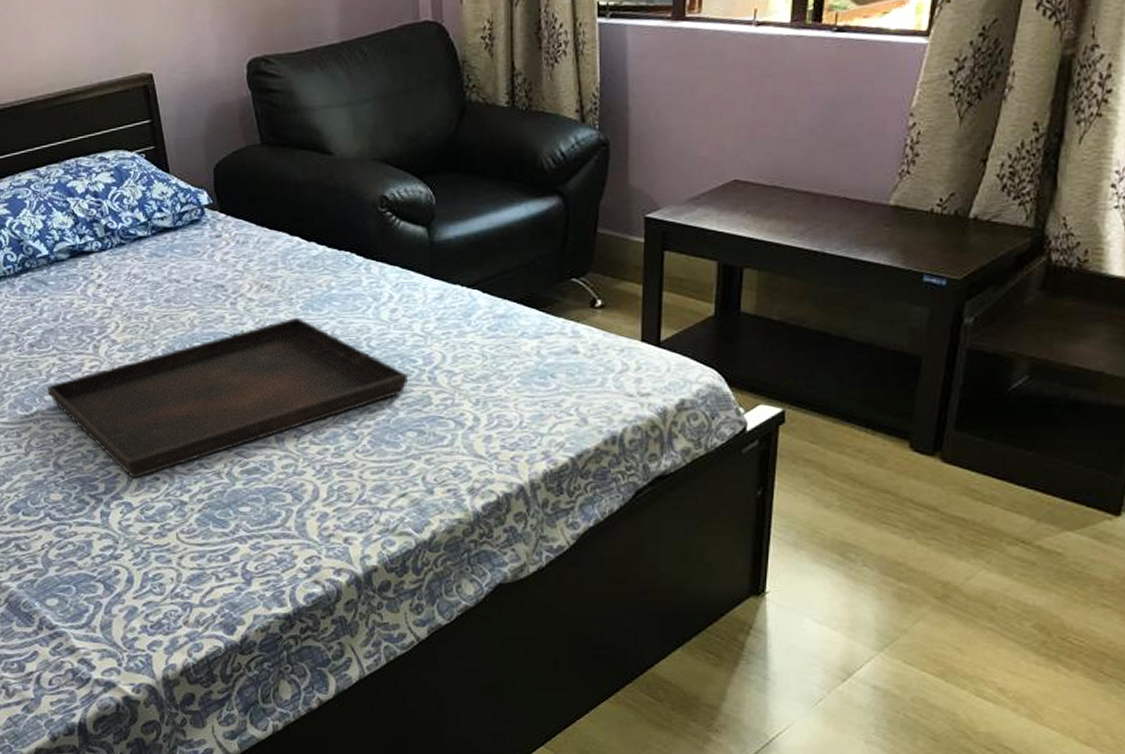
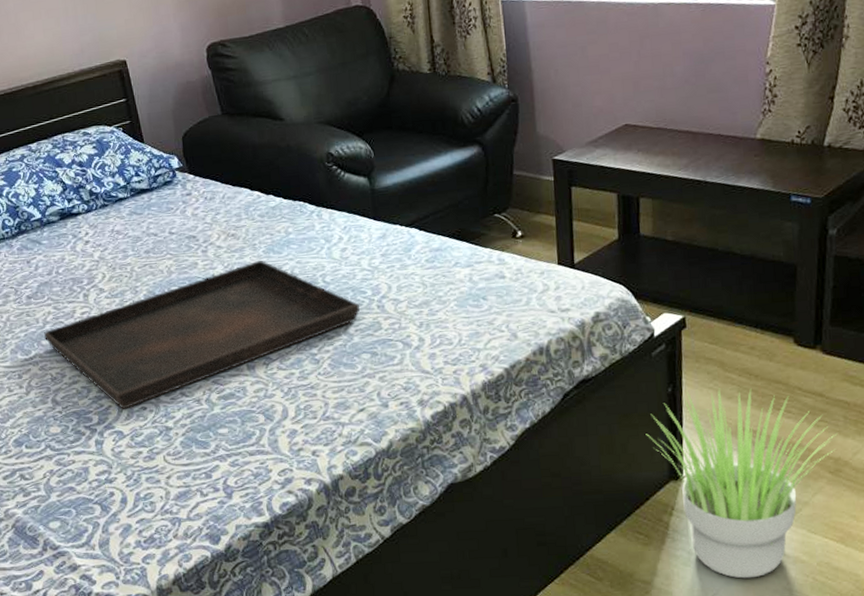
potted plant: none [727,494,950,711] -> present [646,388,838,579]

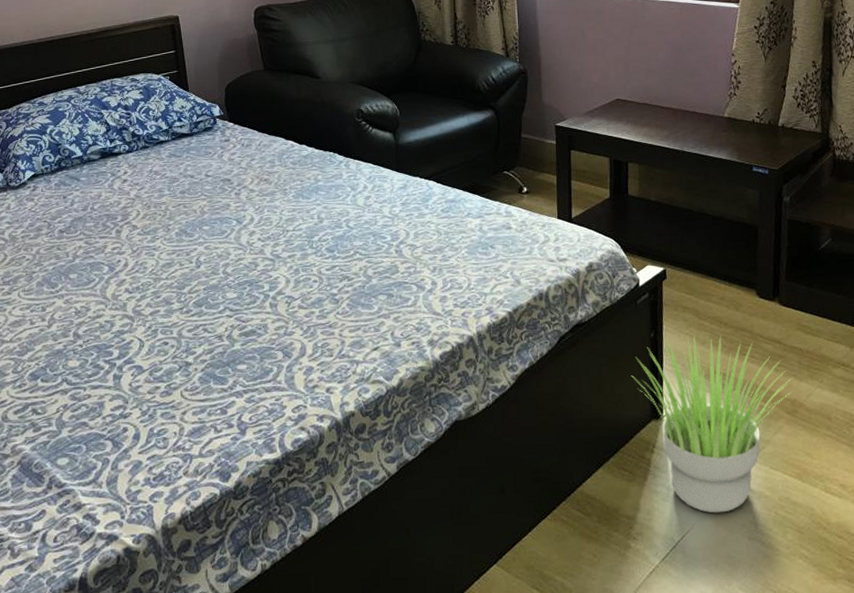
serving tray: present [43,260,360,409] -> none [72,204,379,344]

